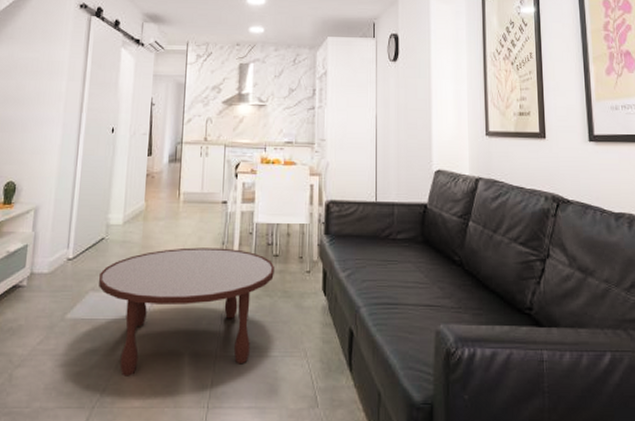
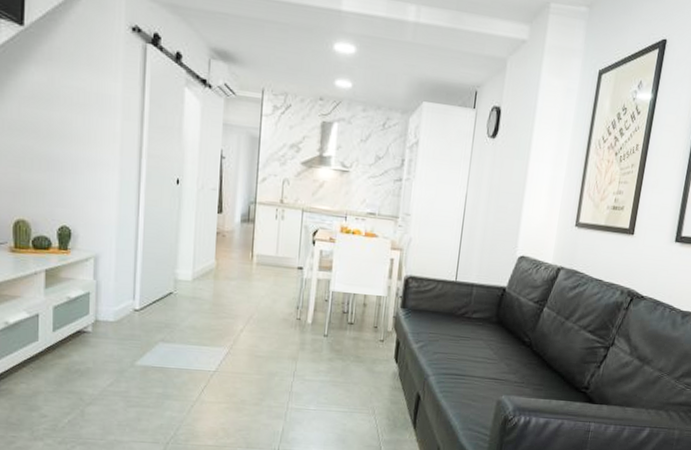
coffee table: present [99,247,274,376] -> none [169,308,349,420]

